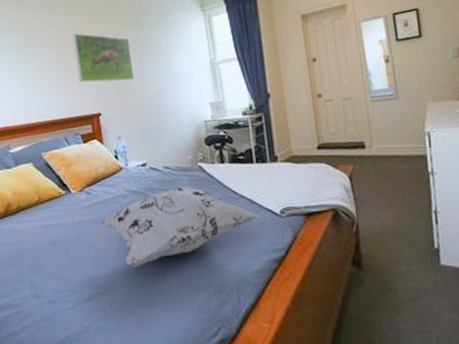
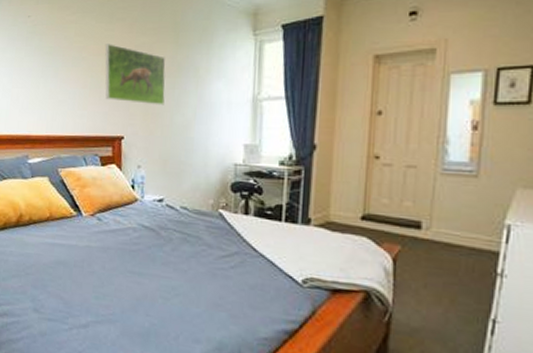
decorative pillow: present [101,186,260,268] -> none [108,231,278,306]

